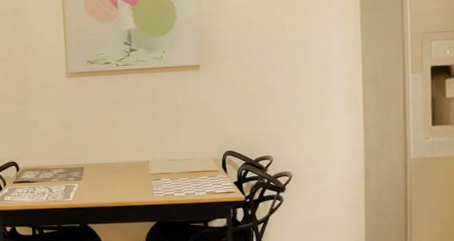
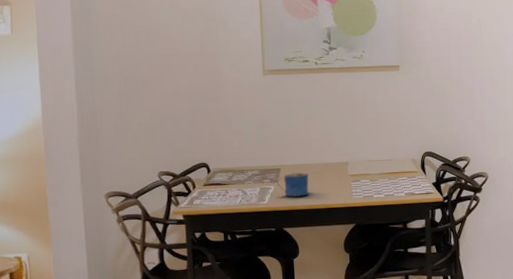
mug: none [80,171,111,195] -> present [276,172,309,197]

